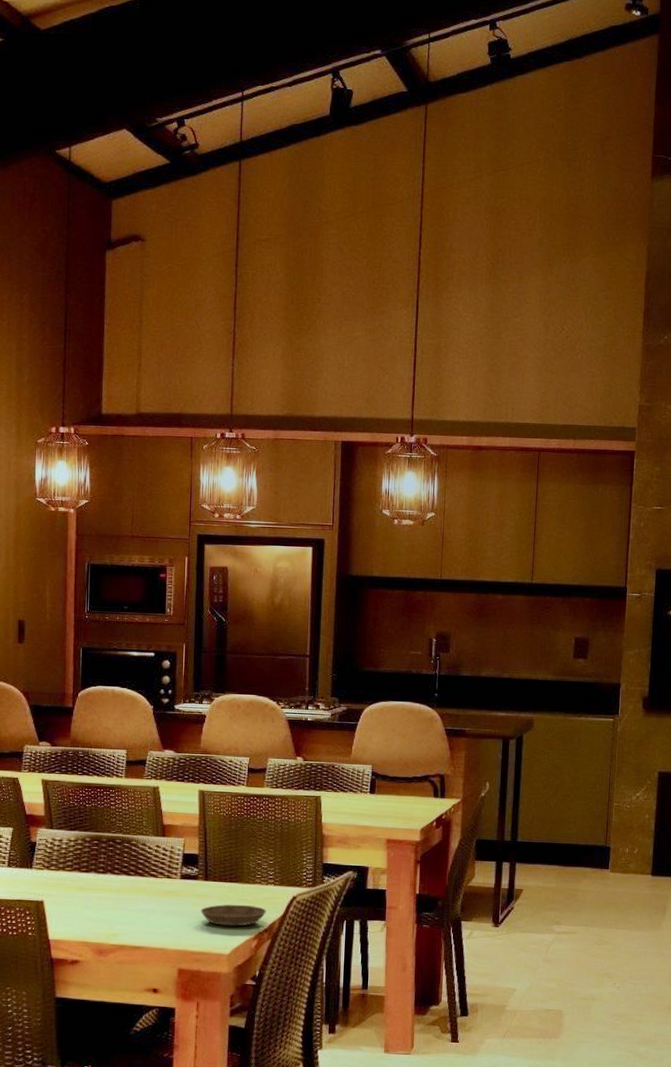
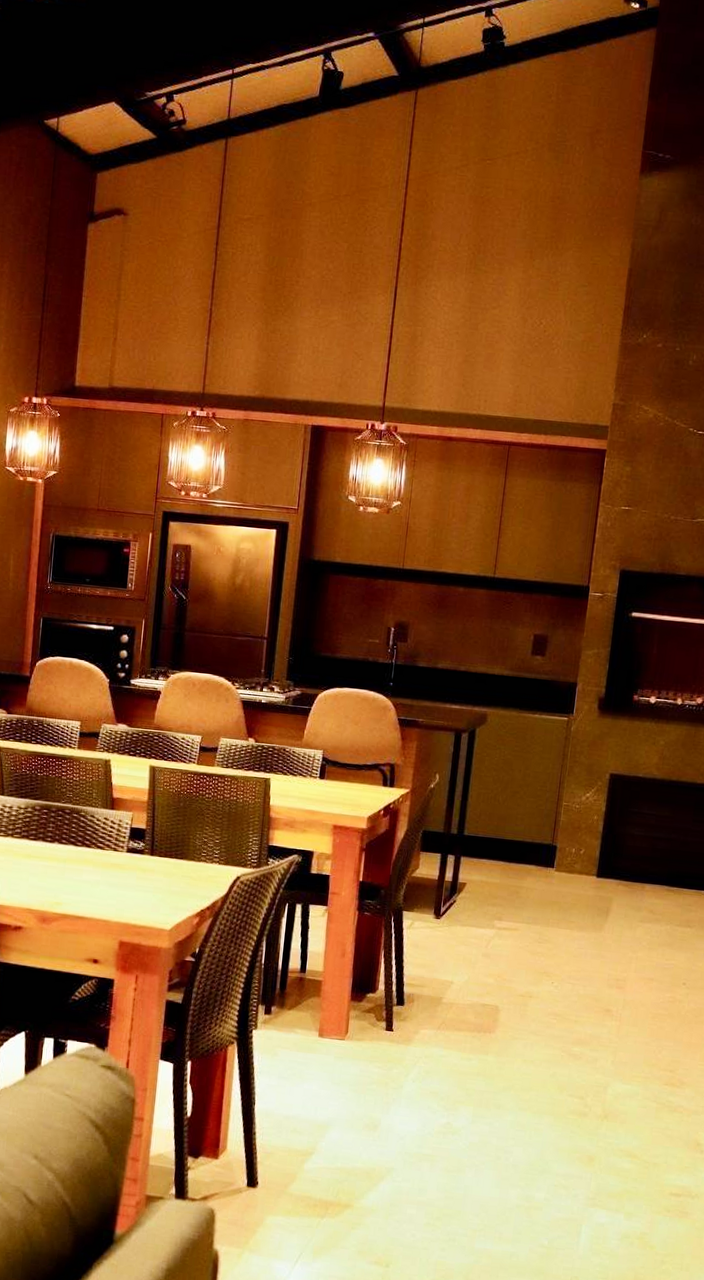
saucer: present [200,904,267,927] -> none [144,880,210,903]

